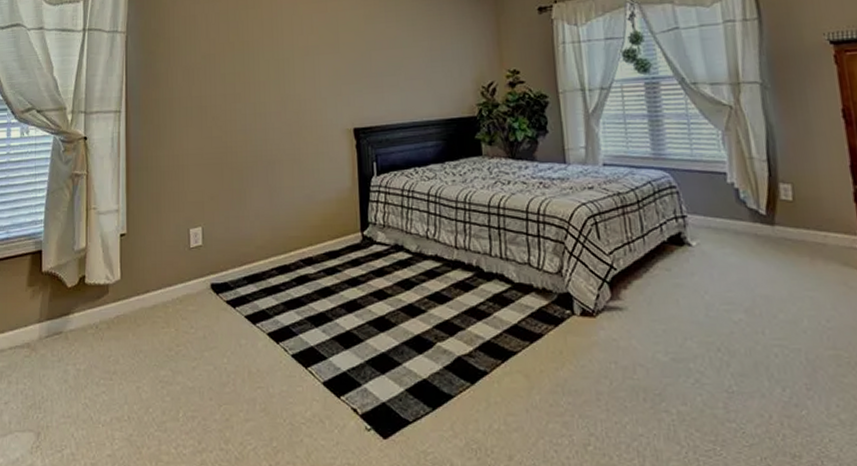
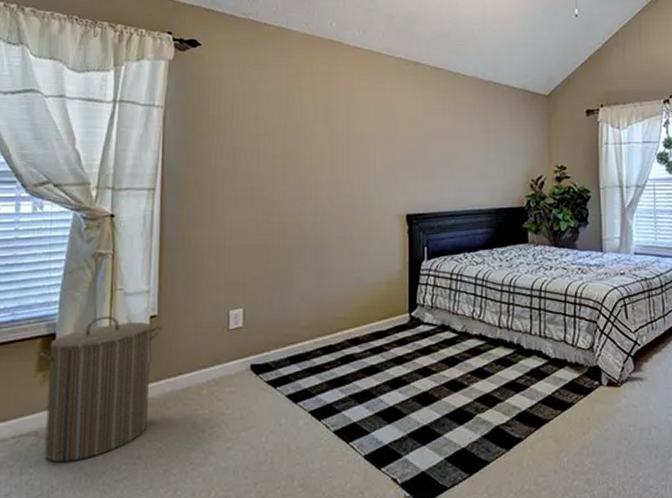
laundry hamper: none [27,235,131,374] -> present [36,316,162,462]

